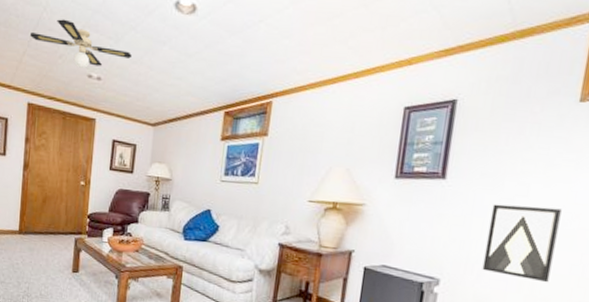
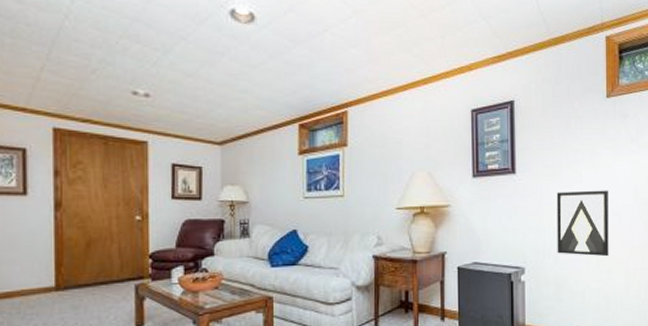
ceiling fan: present [29,19,133,69] -> none [48,28,186,85]

